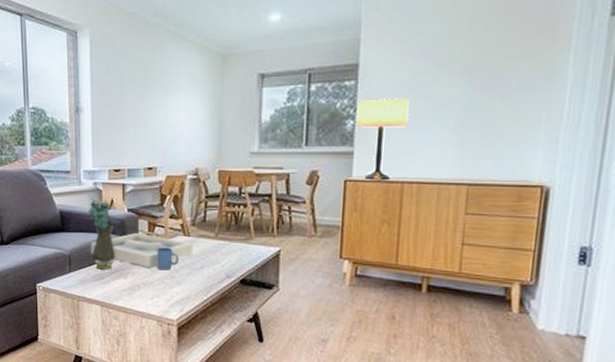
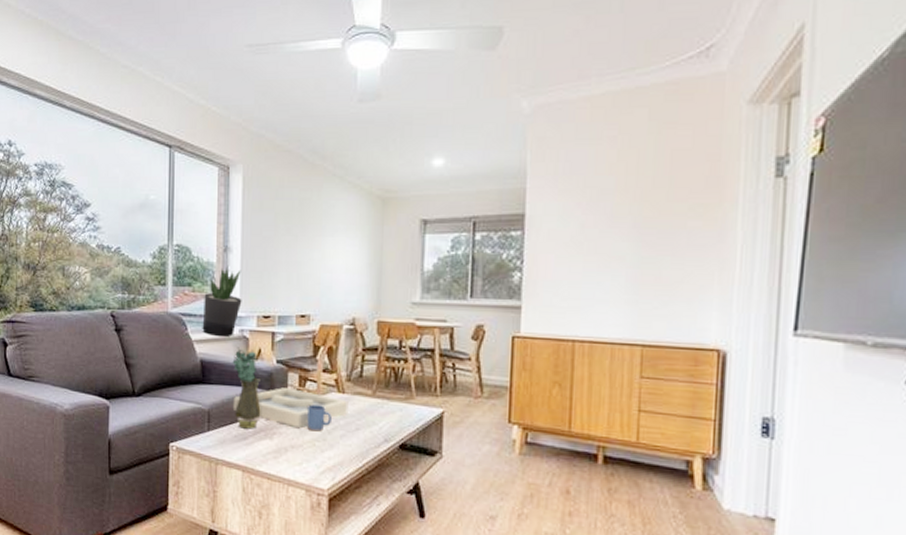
planter: none [59,124,94,189] -> present [202,265,242,336]
table lamp: present [356,98,409,181] -> none [523,251,578,339]

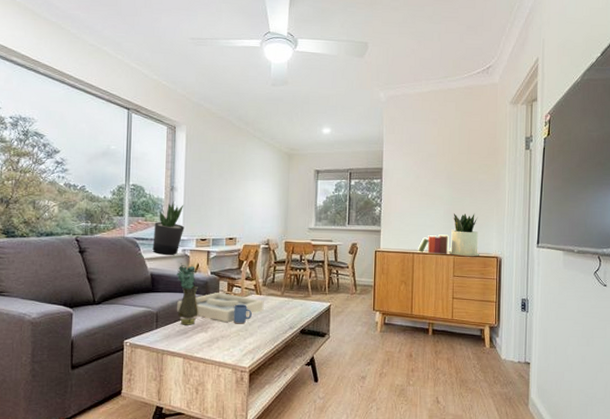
books: none [581,314,632,345] -> present [418,235,448,255]
planter: none [633,280,688,350] -> present [449,213,480,257]

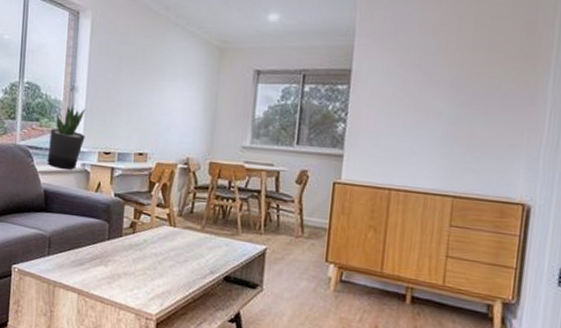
vase: present [176,263,199,325] -> none [73,180,99,256]
decorative tray: present [176,293,264,323] -> none [72,219,179,258]
mug: present [233,304,252,324] -> none [140,236,163,261]
books: present [418,235,448,255] -> none [397,166,446,196]
planter: present [449,213,480,257] -> none [445,137,497,202]

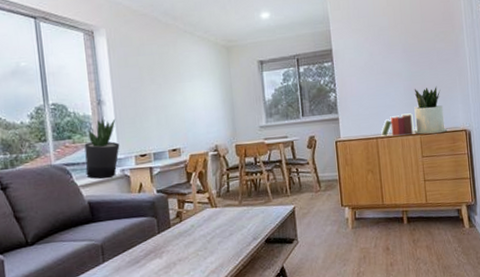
books: none [397,166,446,196] -> present [381,114,413,137]
planter: none [445,137,497,202] -> present [414,86,448,135]

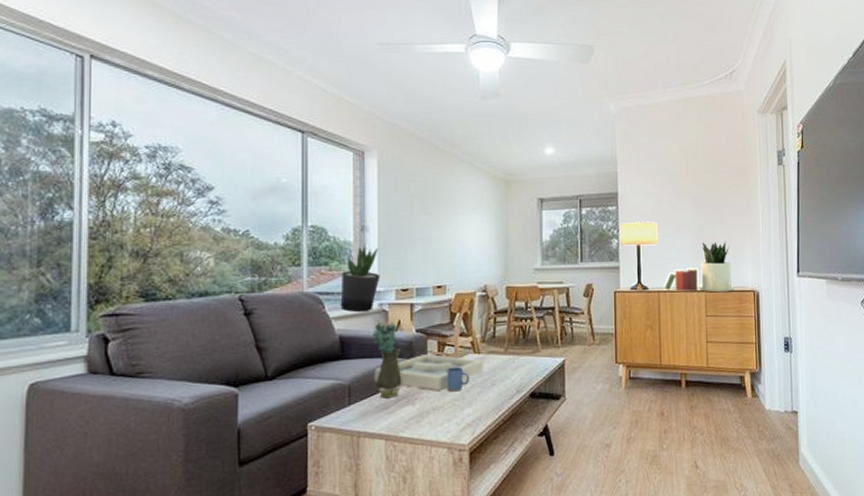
vase: none [117,185,149,254] -> present [372,320,402,398]
decorative tray: none [123,211,222,244] -> present [373,354,484,391]
mug: none [187,220,209,244] -> present [446,367,469,392]
table lamp: none [335,74,373,140] -> present [619,221,658,291]

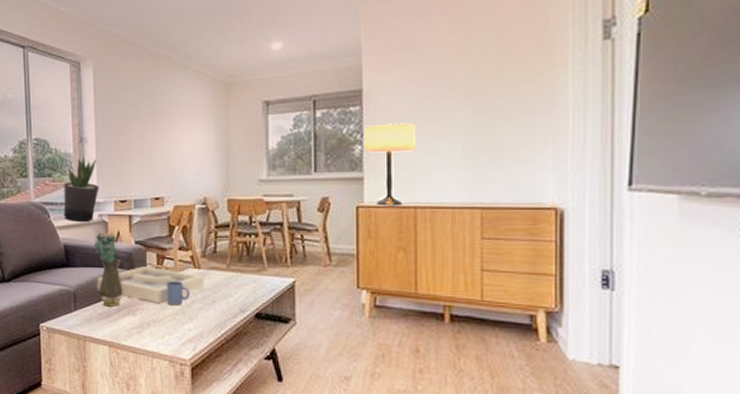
books: present [664,269,698,292] -> none [422,180,471,209]
planter: present [699,241,735,293] -> none [472,144,526,210]

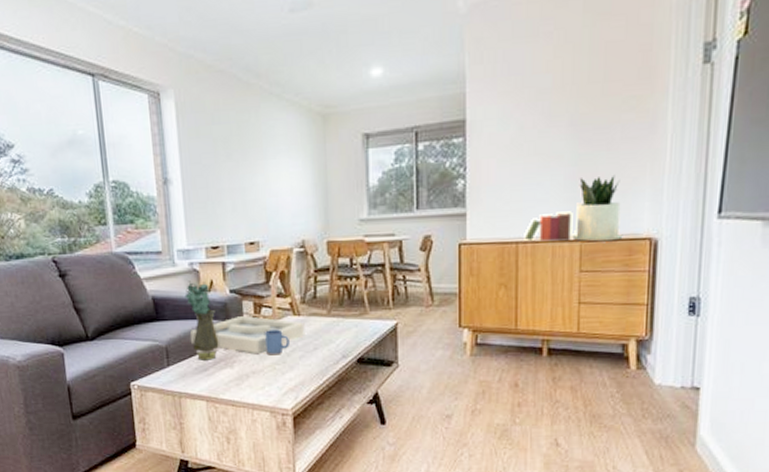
planter: present [63,155,99,222] -> none [148,197,188,272]
table lamp: present [363,123,415,206] -> none [466,155,518,243]
books: none [422,180,471,209] -> present [524,213,571,242]
planter: none [472,144,526,210] -> present [572,174,623,243]

